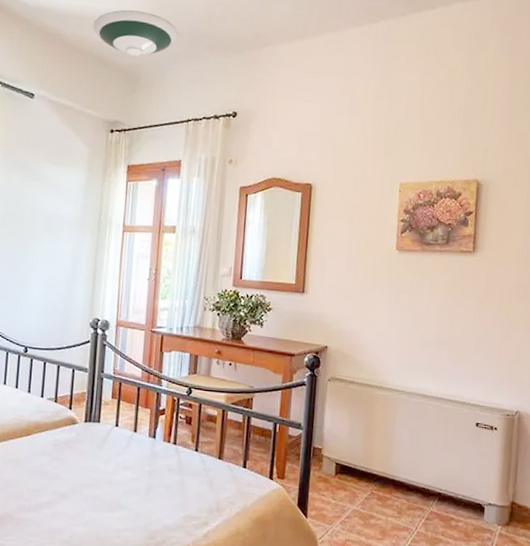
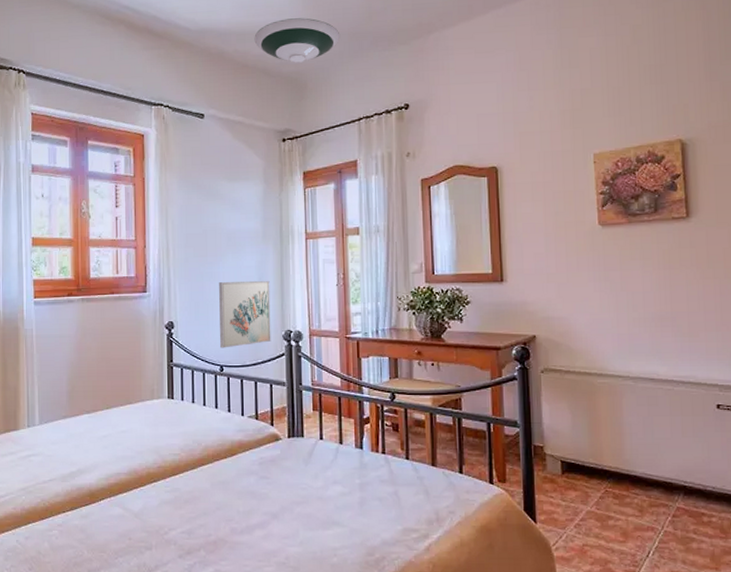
wall art: none [27,264,83,330] -> present [219,280,271,348]

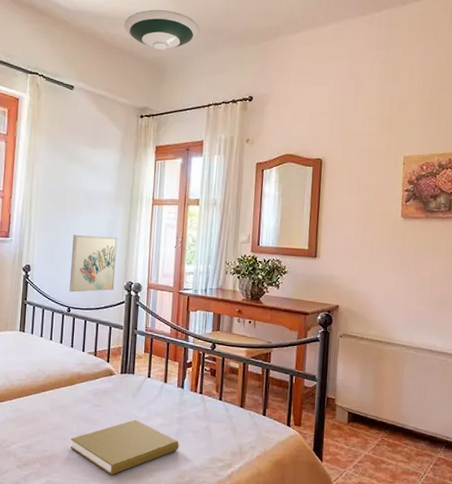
book: none [238,490,365,559] -> present [70,419,179,476]

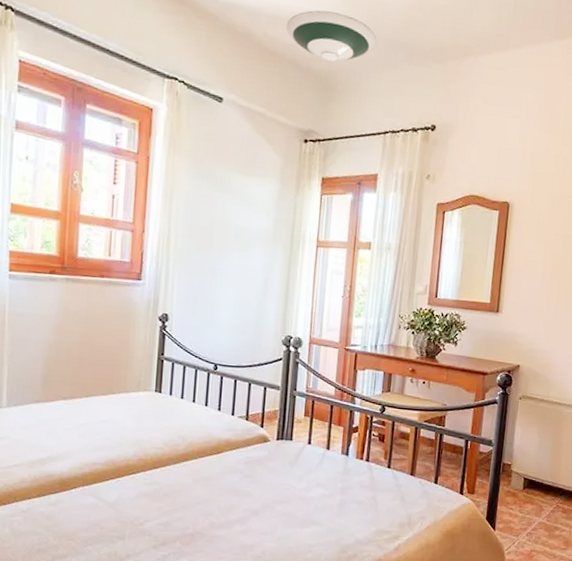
wall art: present [69,235,118,293] -> none [216,279,275,347]
book: present [70,419,179,476] -> none [217,490,342,553]

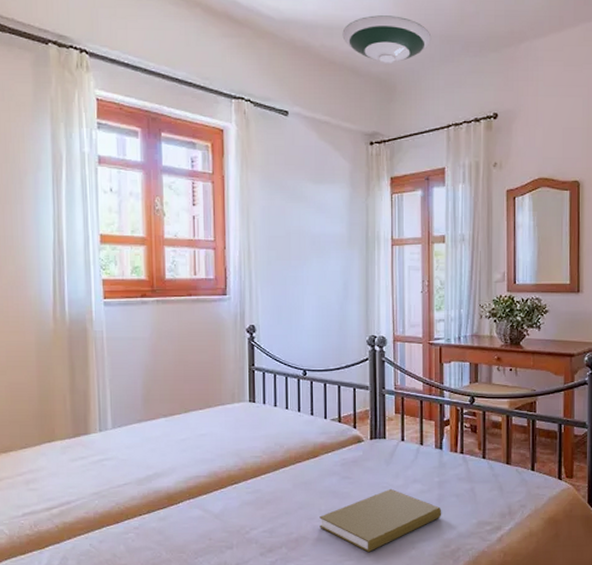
book: none [217,490,342,553] -> present [319,488,442,553]

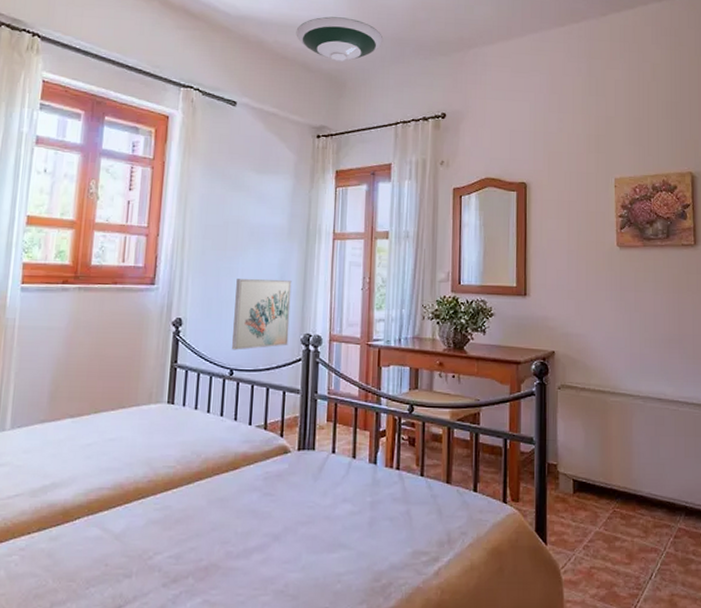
wall art: none [303,285,355,353] -> present [232,279,292,350]
book: present [319,488,442,553] -> none [234,508,373,586]

